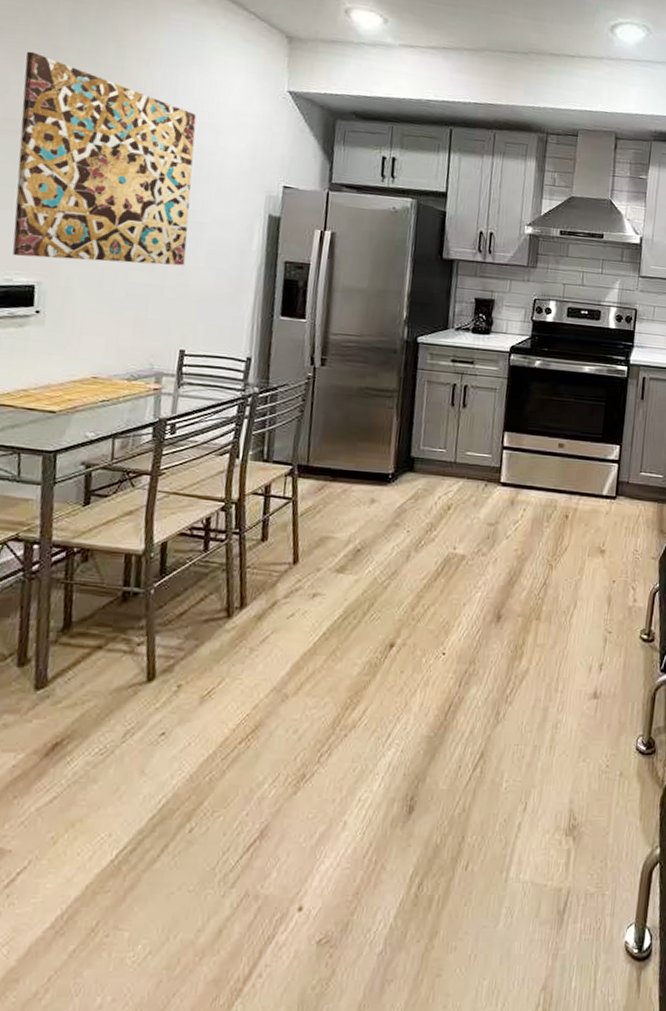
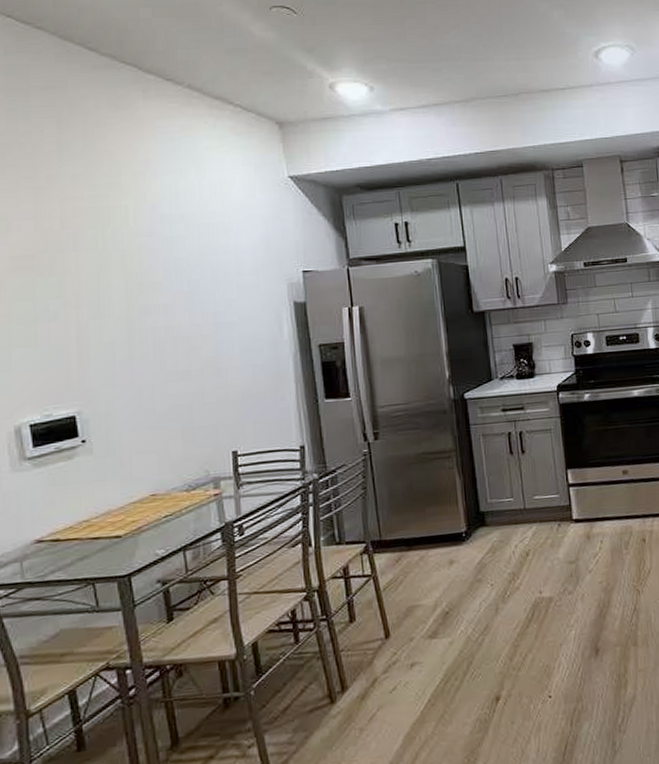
wall art: present [12,51,197,266] -> none [20,185,220,391]

